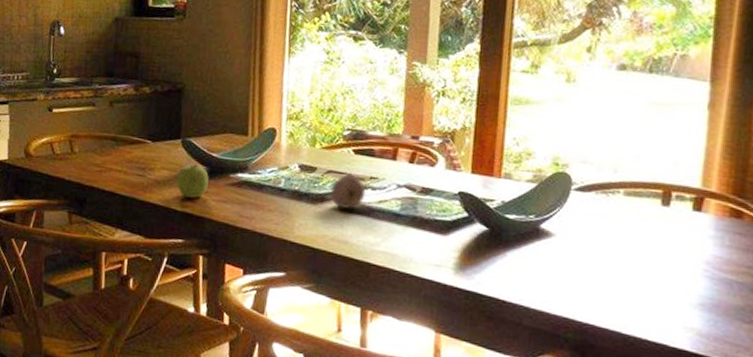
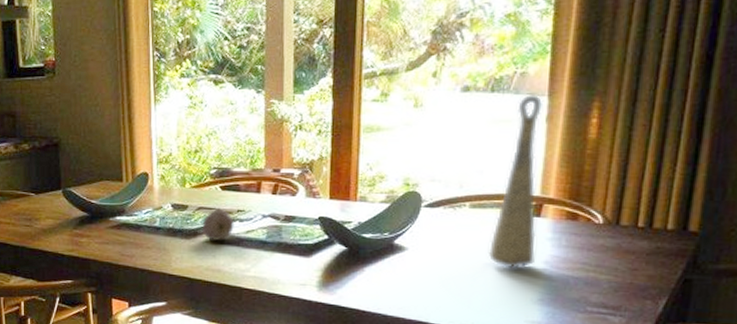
fruit: present [176,164,209,199] -> none [61,211,90,244]
decorative vase: none [643,78,704,268] -> present [488,95,542,269]

